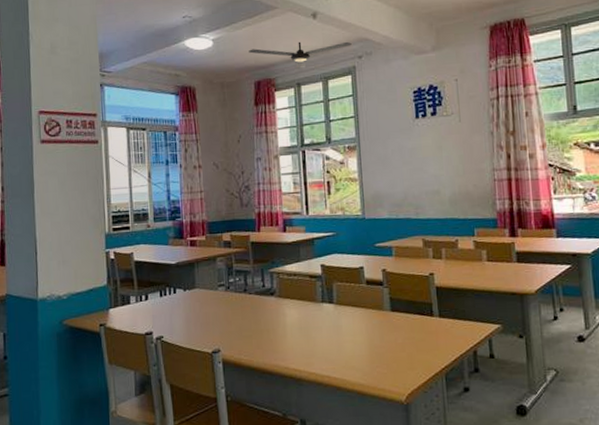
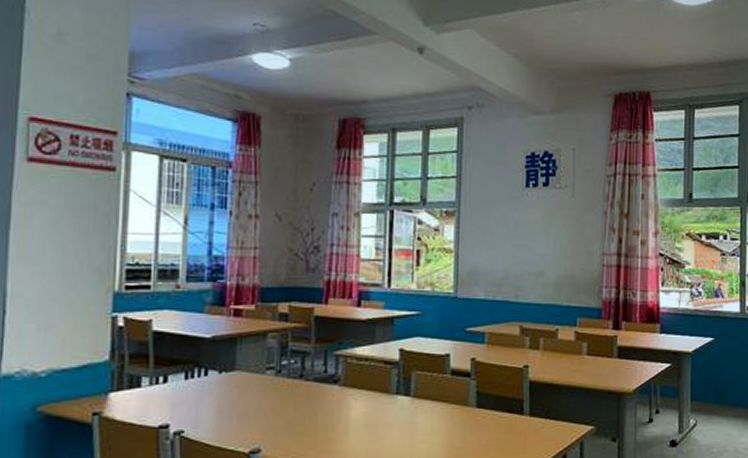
ceiling fan: present [249,41,352,70] -> none [335,78,462,113]

